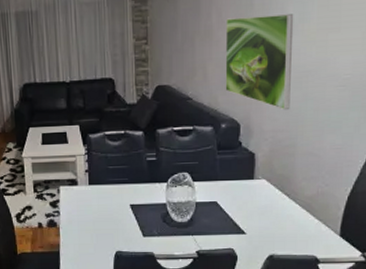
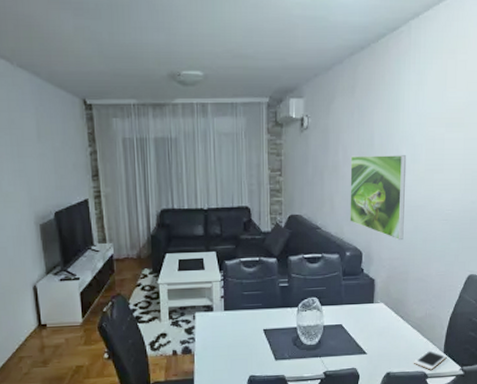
cell phone: none [301,232,344,254] -> present [413,349,447,370]

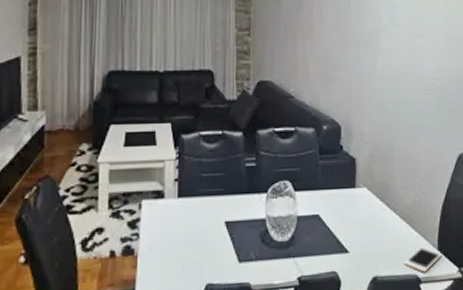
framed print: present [350,155,407,241] -> none [326,16,386,113]

